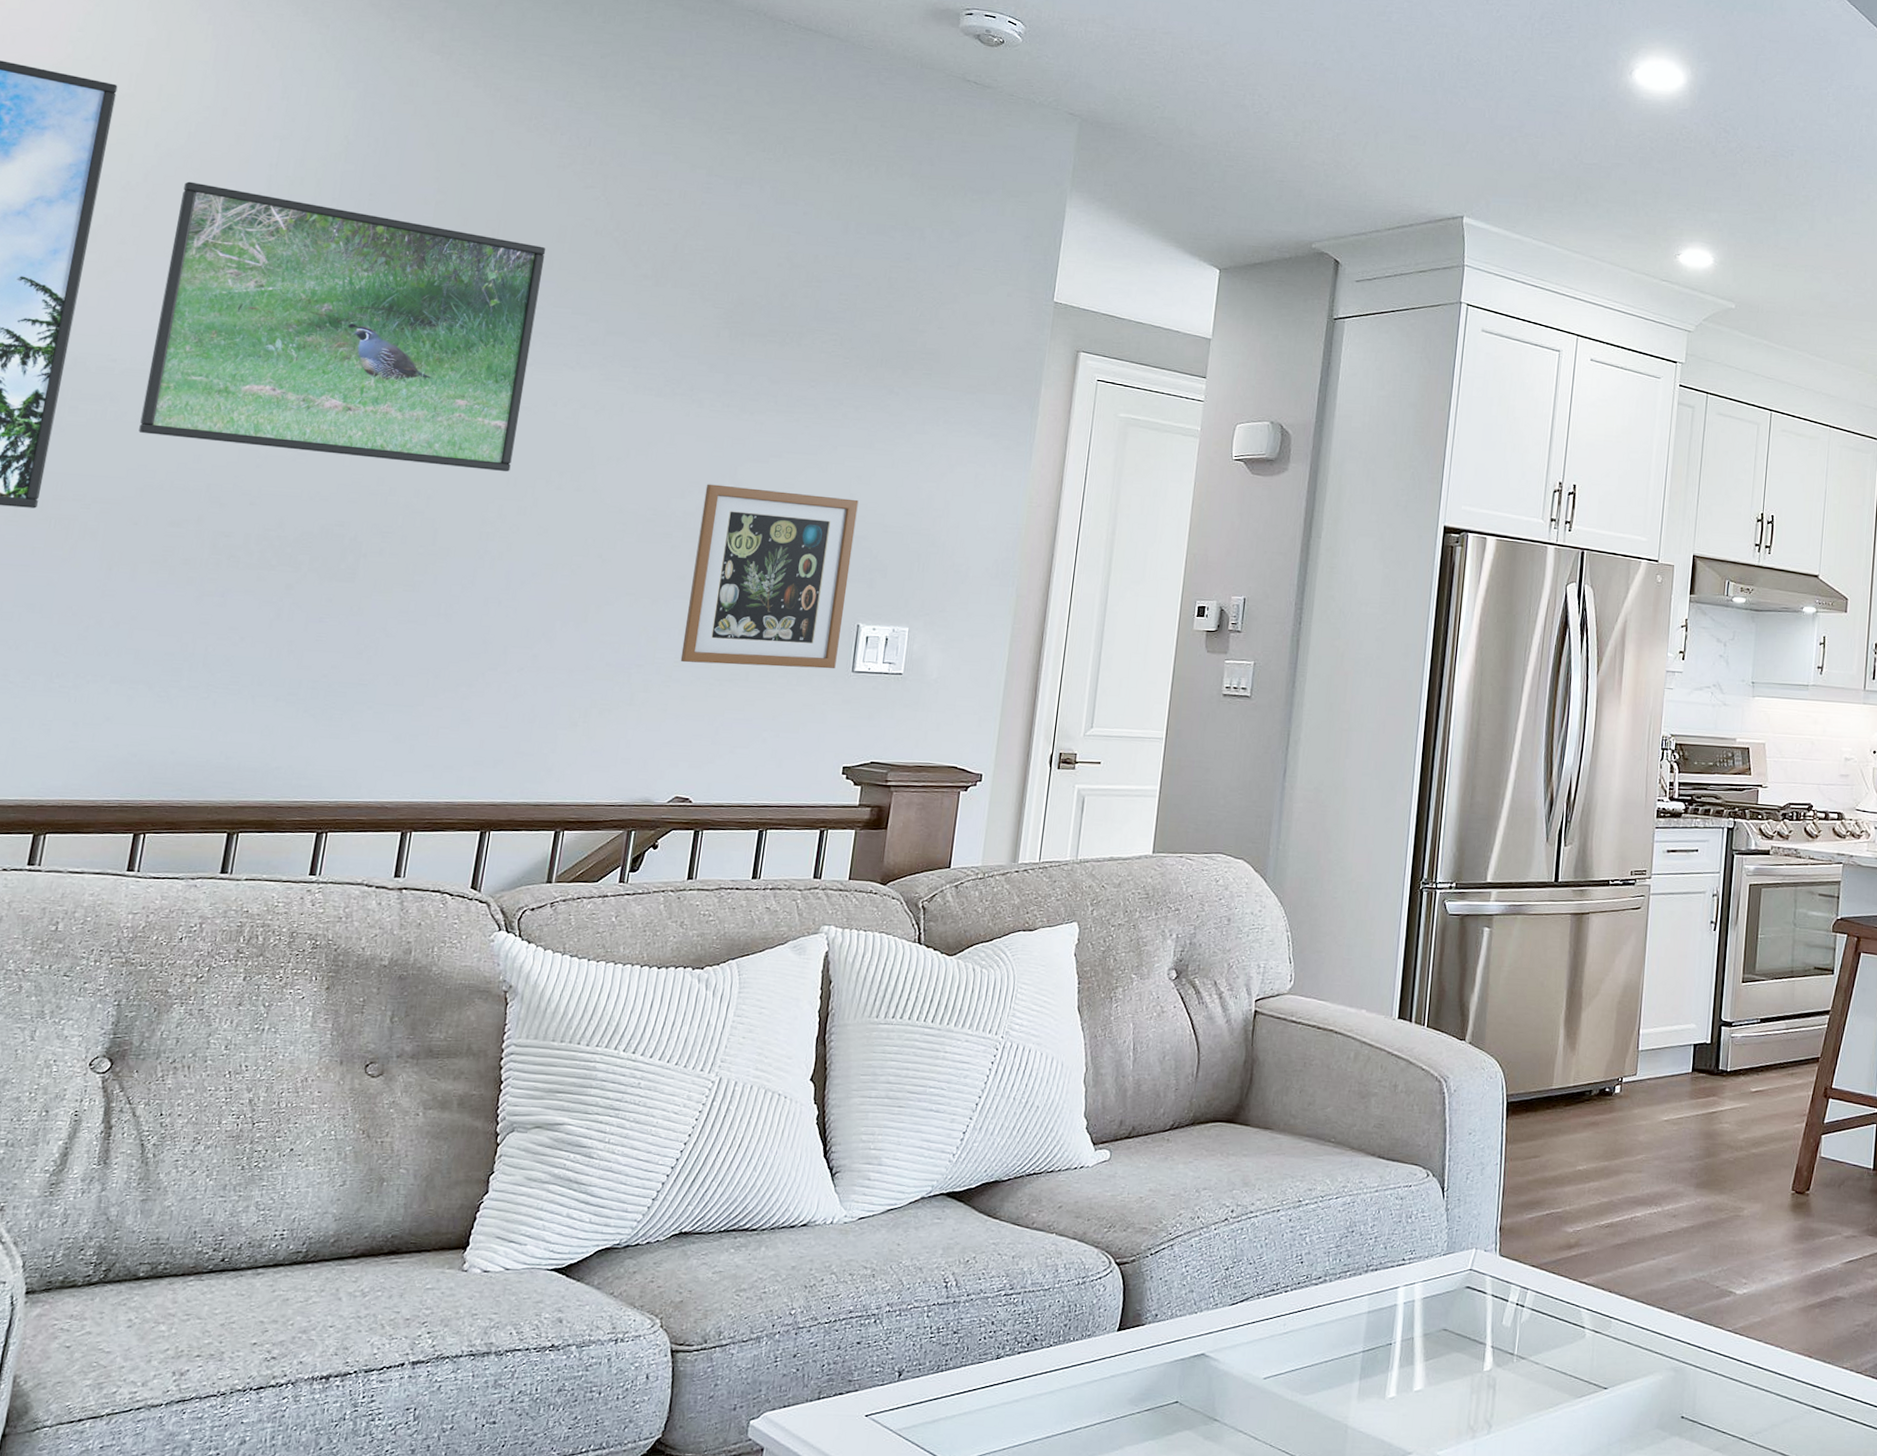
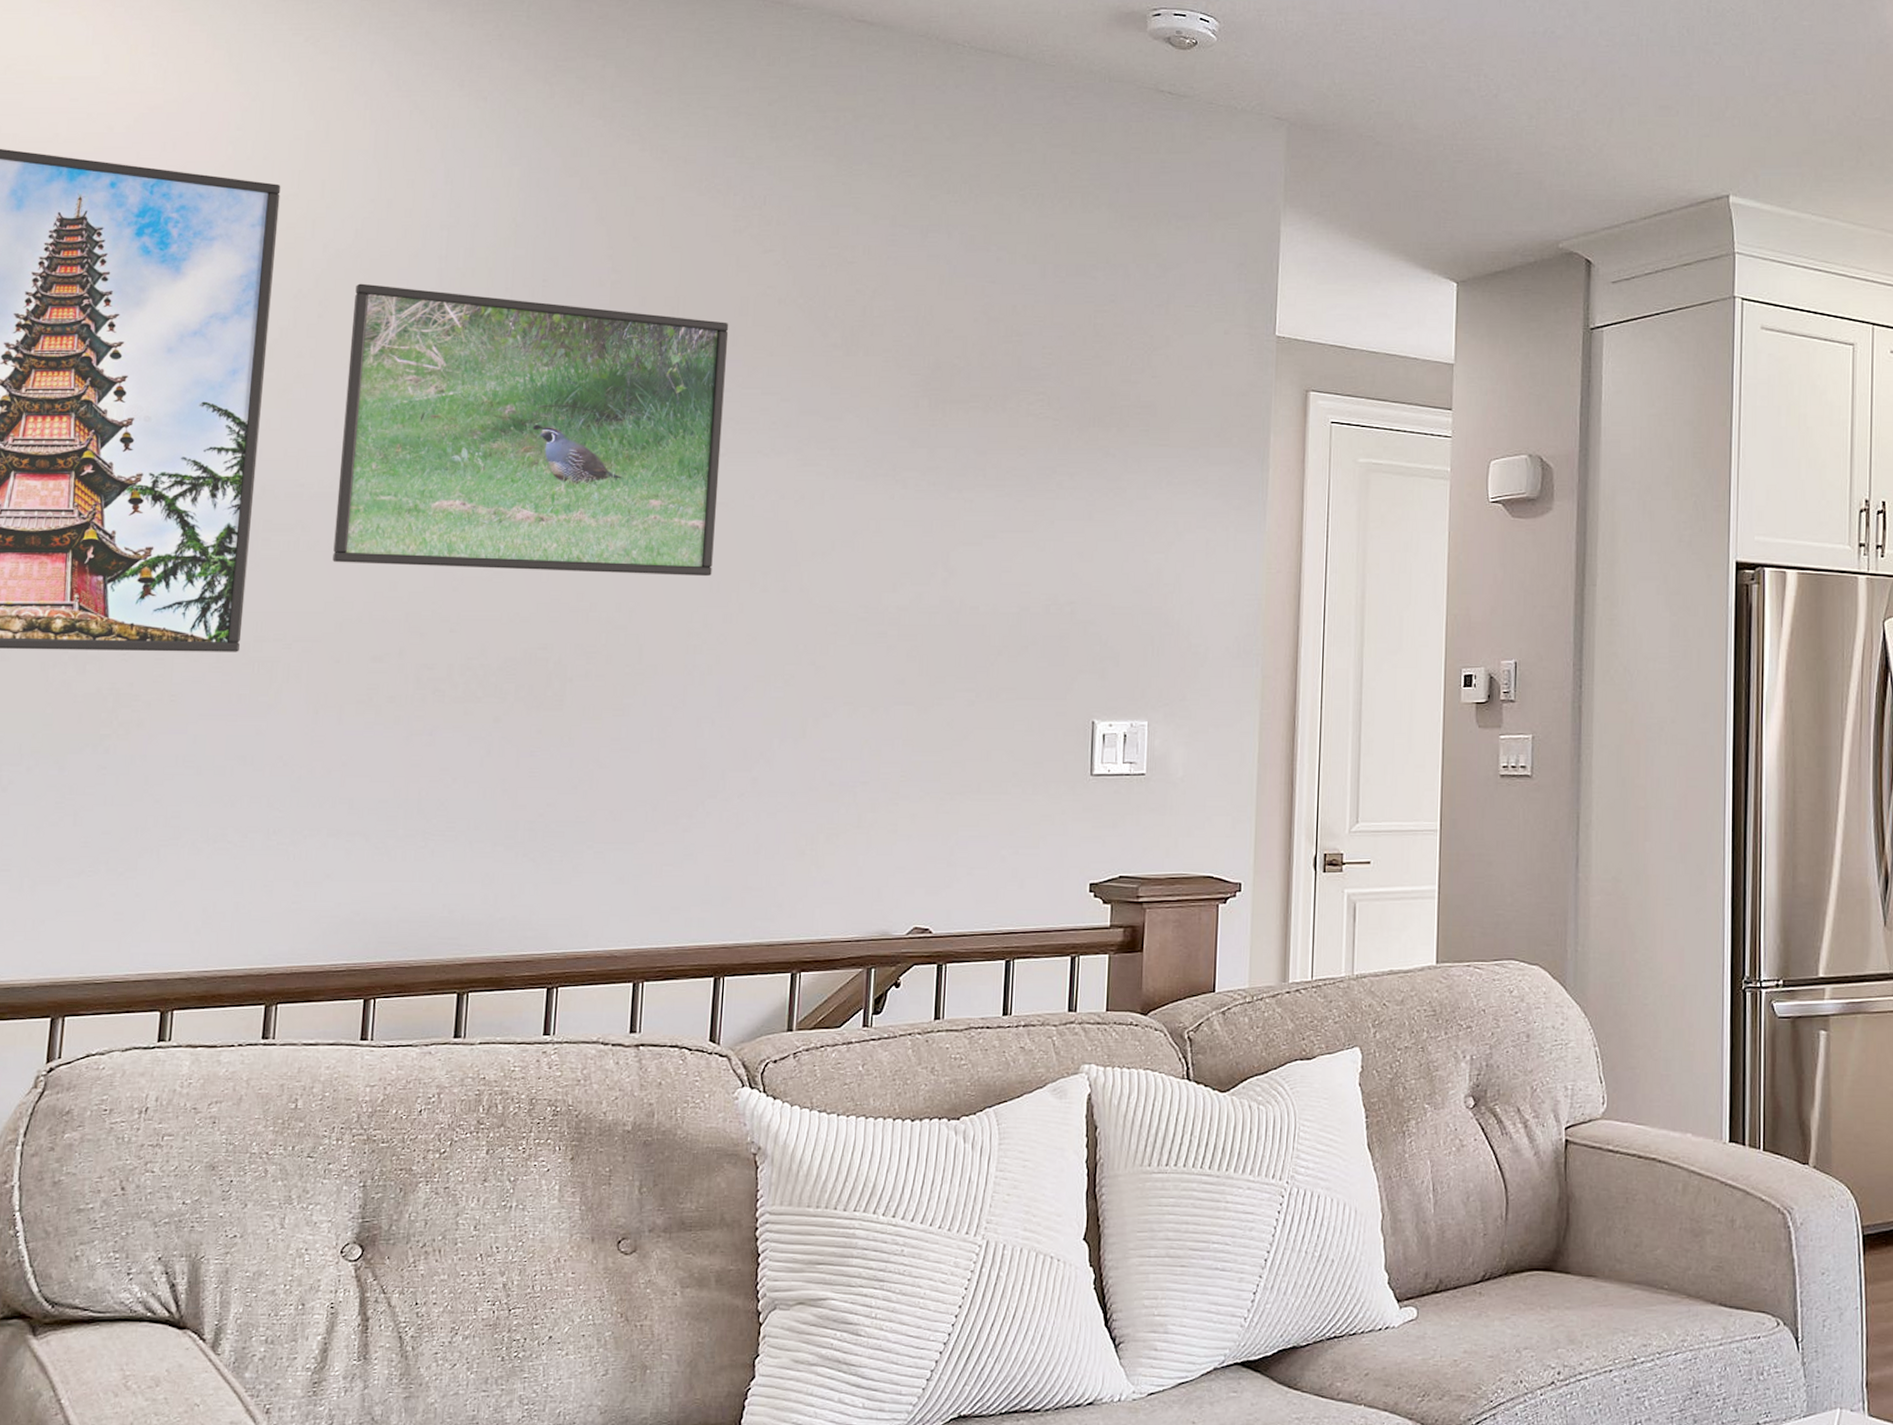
picture frame: present [680,484,859,669] -> none [907,574,1082,776]

